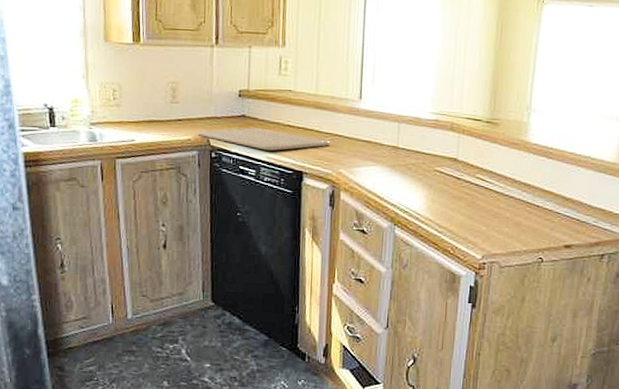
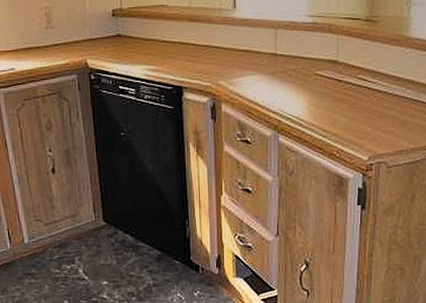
chopping board: present [197,127,331,151] -> none [75,46,208,68]

